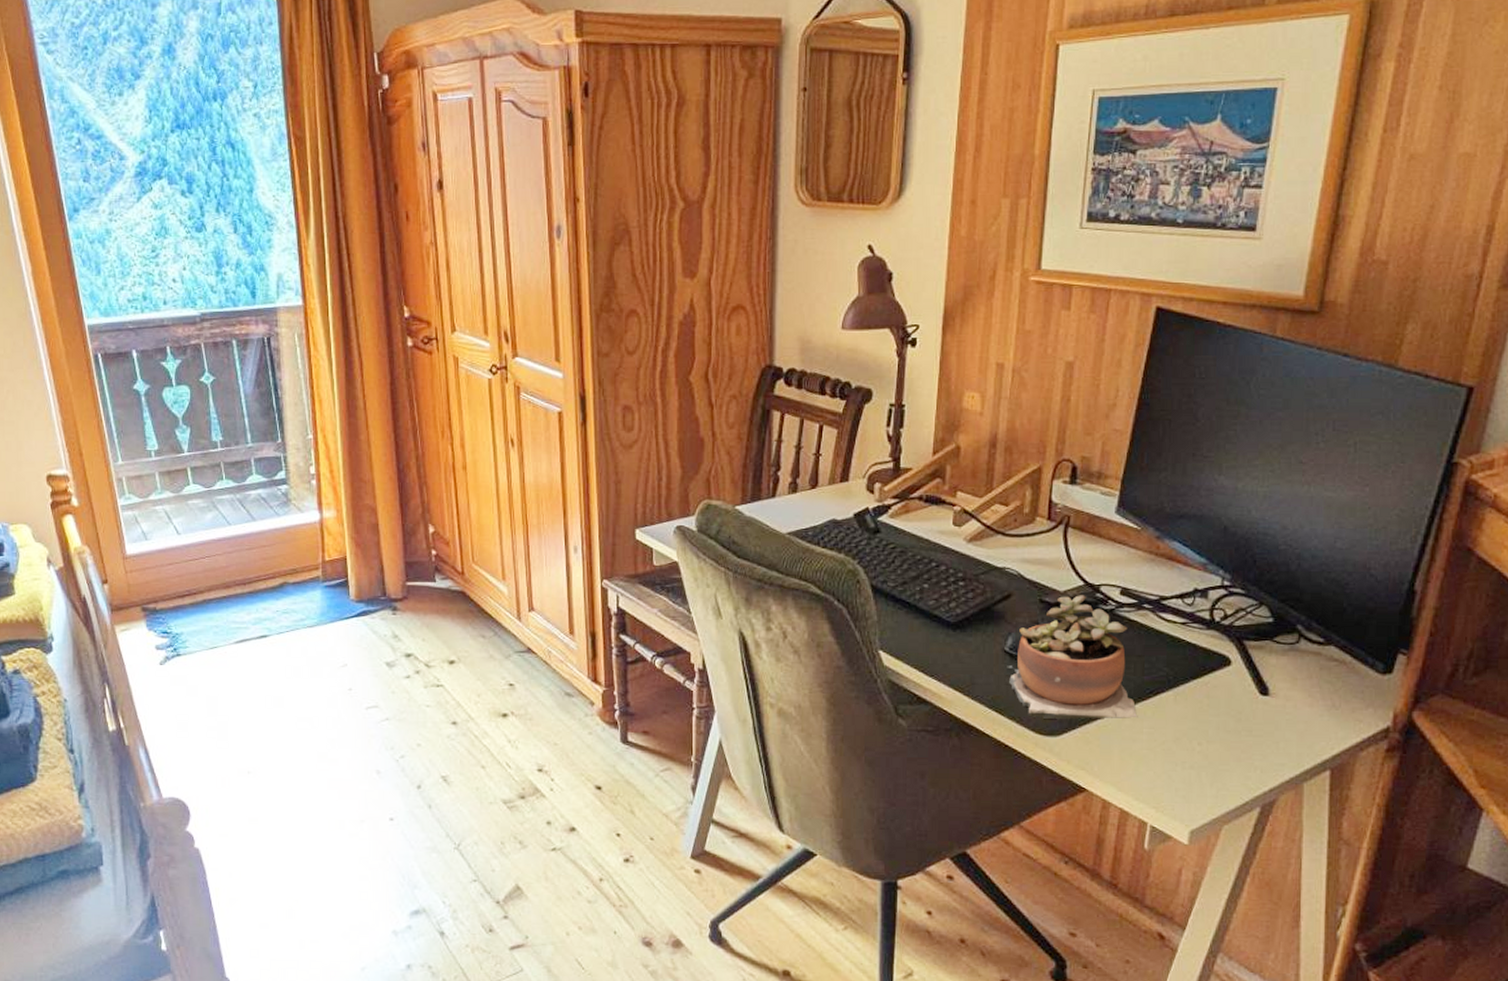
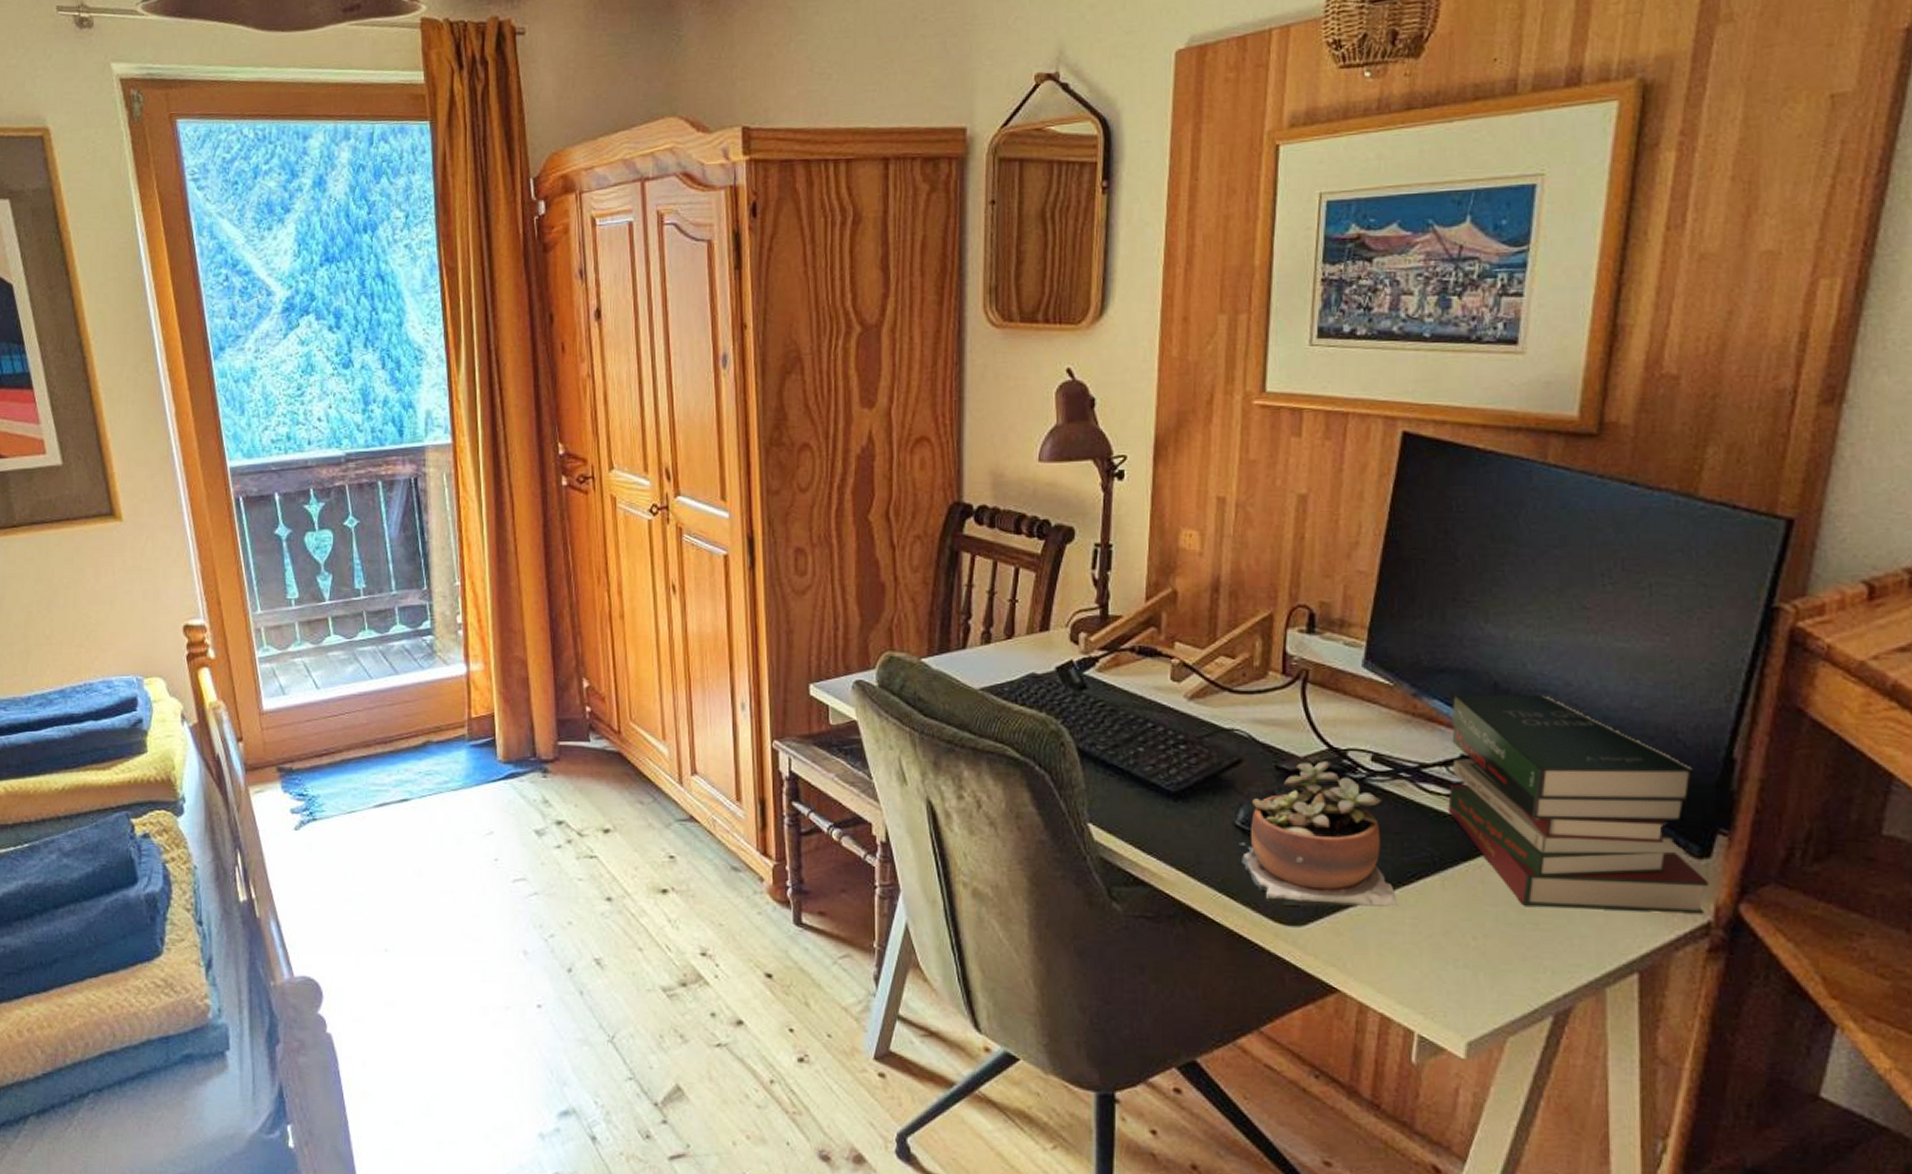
books: none [1182,537,1390,720] -> present [1448,695,1709,914]

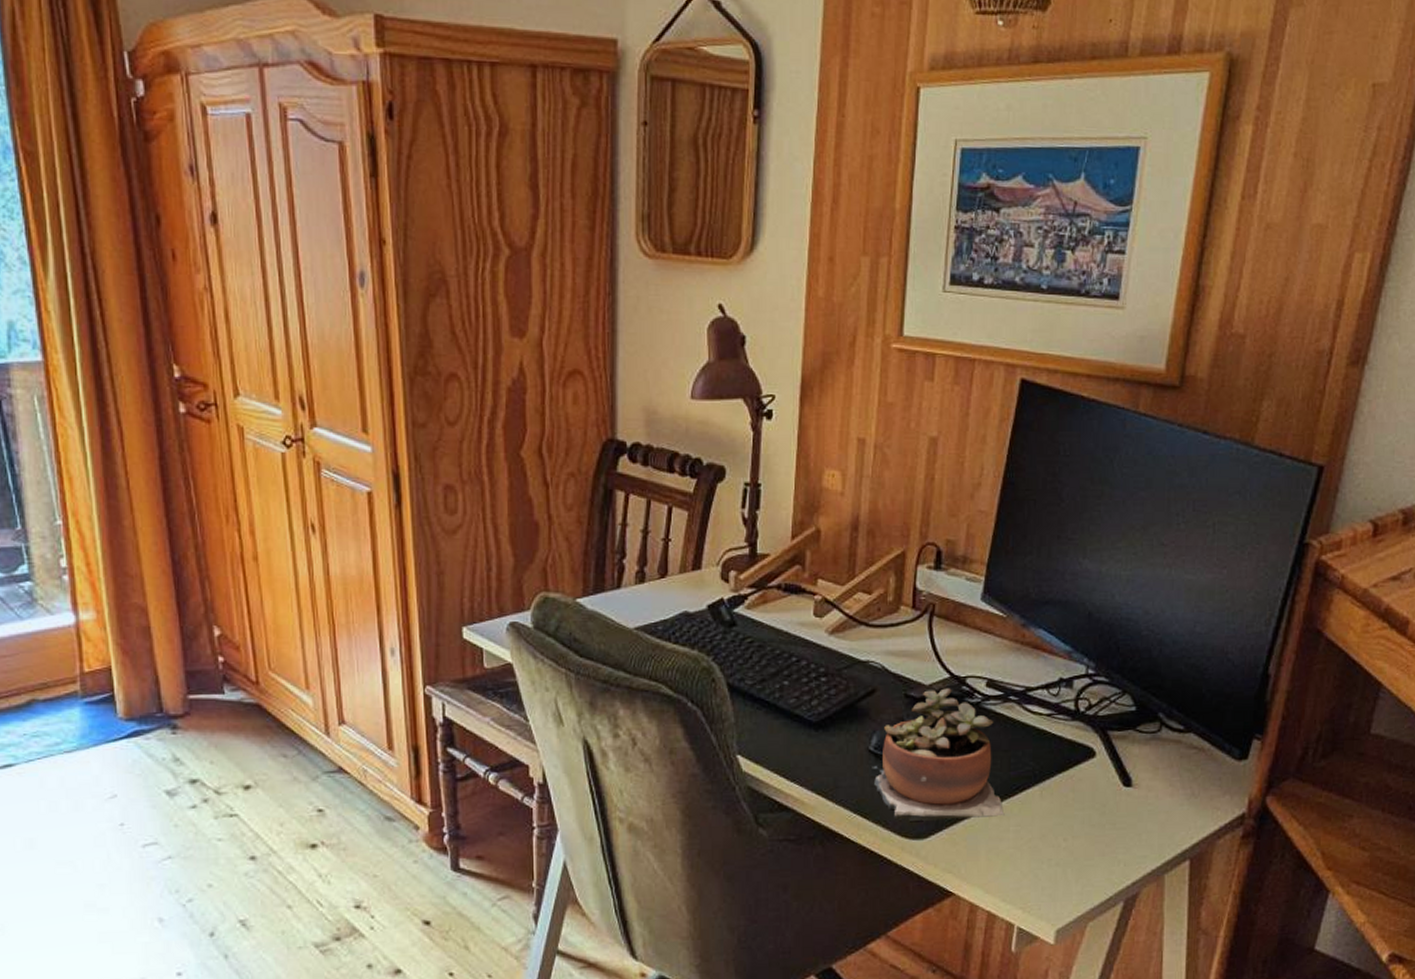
books: present [1448,695,1709,914] -> none [1048,623,1245,809]

